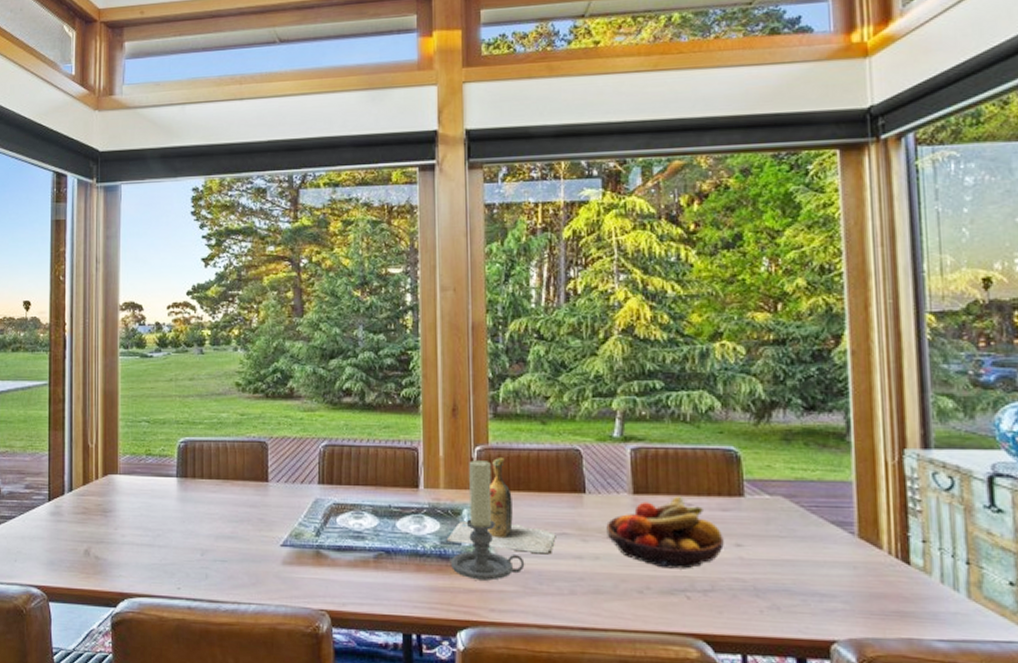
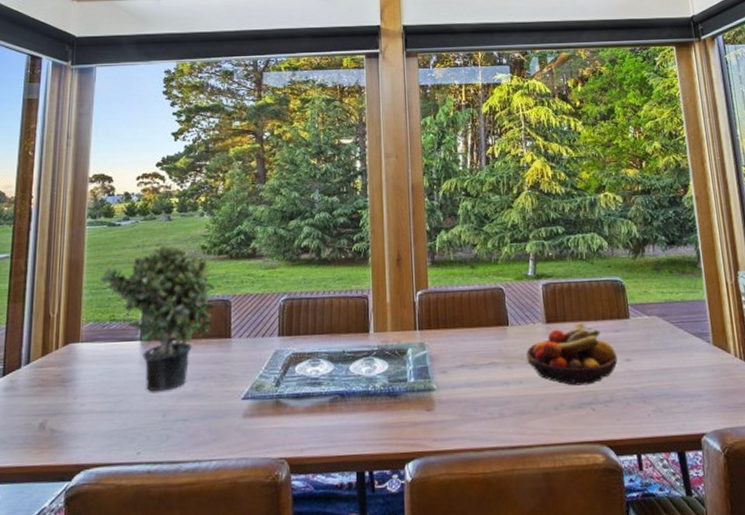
potted plant: none [135,380,253,530] -> present [100,245,217,392]
wine bottle: present [446,456,556,554] -> none [394,299,487,384]
candle holder: present [451,459,525,581] -> none [399,302,462,413]

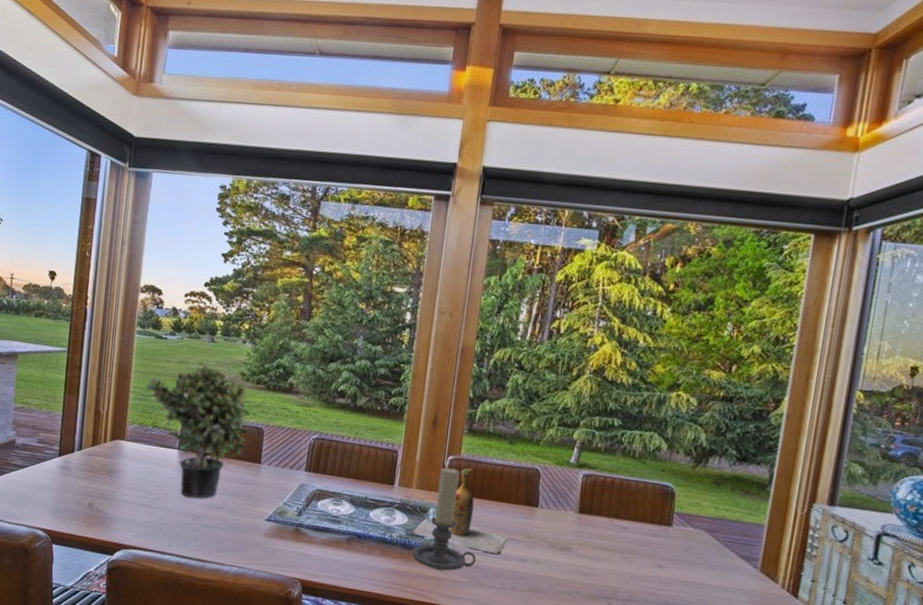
wine bottle: none [394,299,487,384] -> present [411,467,507,554]
candle holder: none [399,302,462,413] -> present [413,467,477,571]
fruit bowl: present [526,322,617,386] -> none [550,519,648,581]

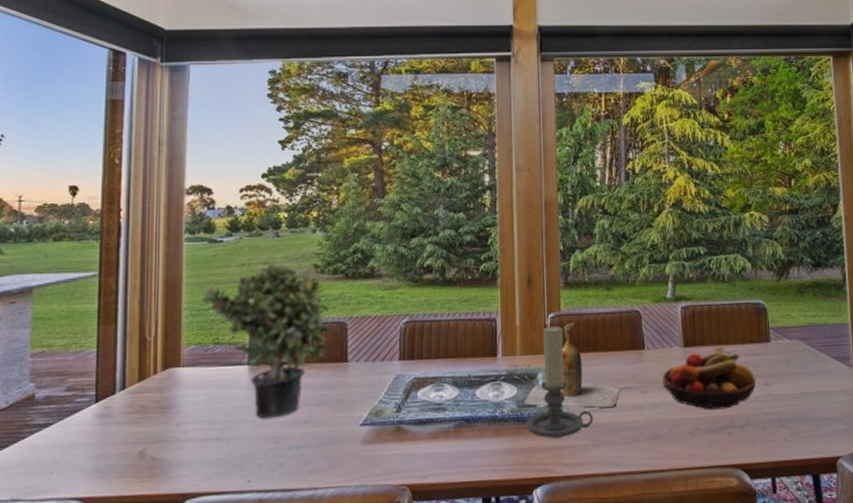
fruit bowl: none [550,519,648,581] -> present [662,346,756,410]

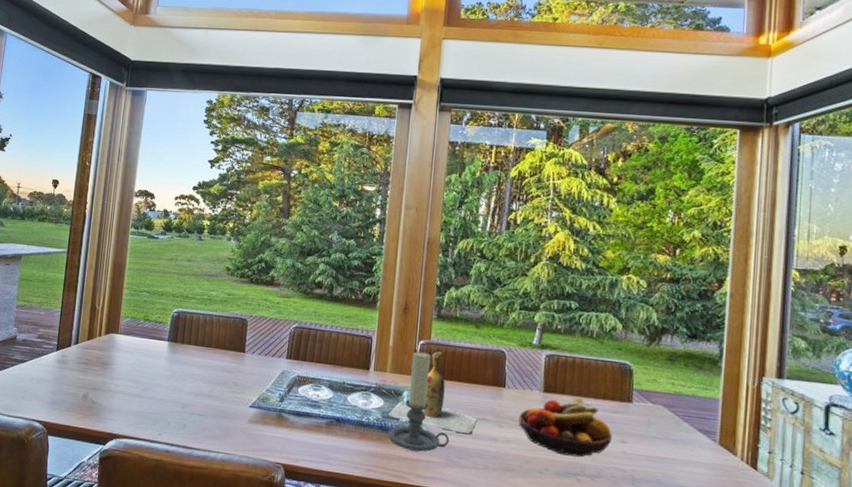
potted plant: present [201,264,332,418] -> none [138,262,236,388]

